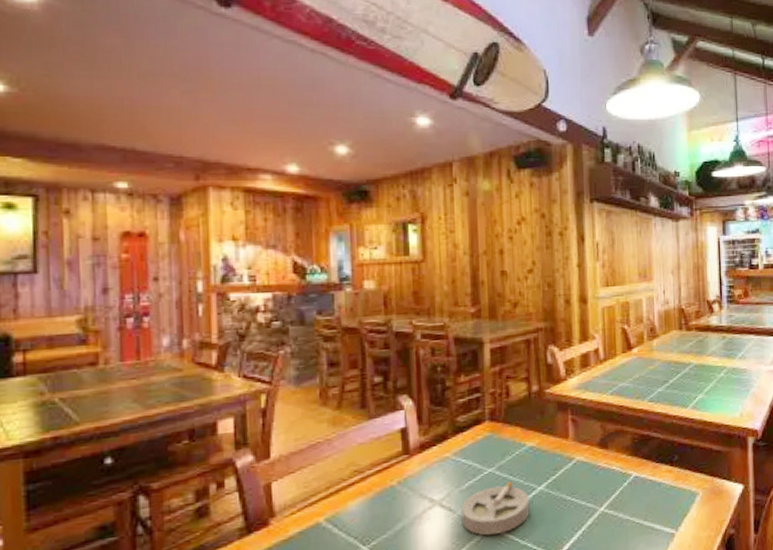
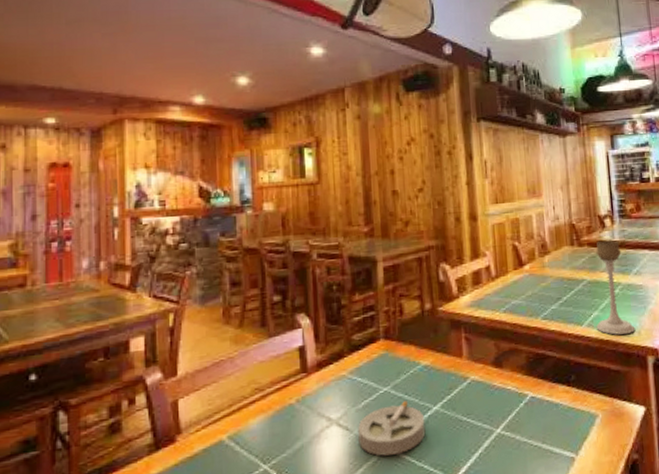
candle holder: none [700,324,738,417] -> present [596,240,636,335]

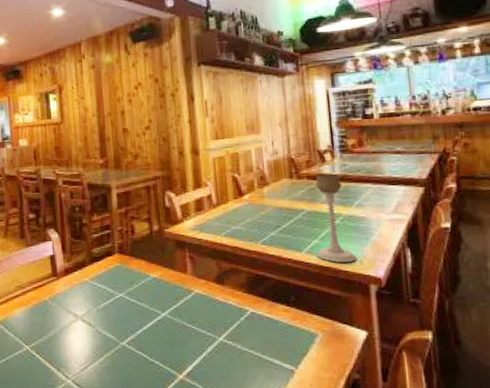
ashtray: present [357,401,426,456] -> none [98,306,156,349]

